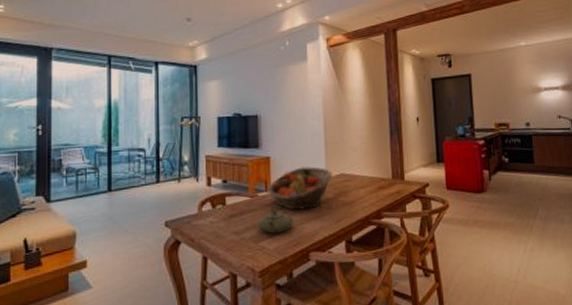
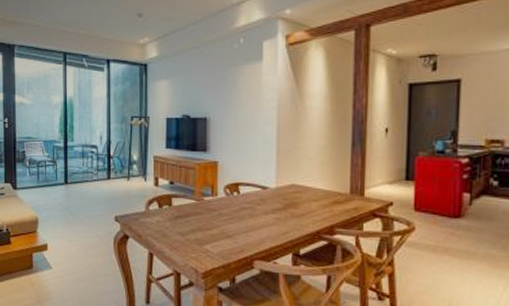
teapot: present [257,199,294,233] -> none [202,204,239,238]
fruit basket: present [268,166,333,210] -> none [214,174,283,218]

